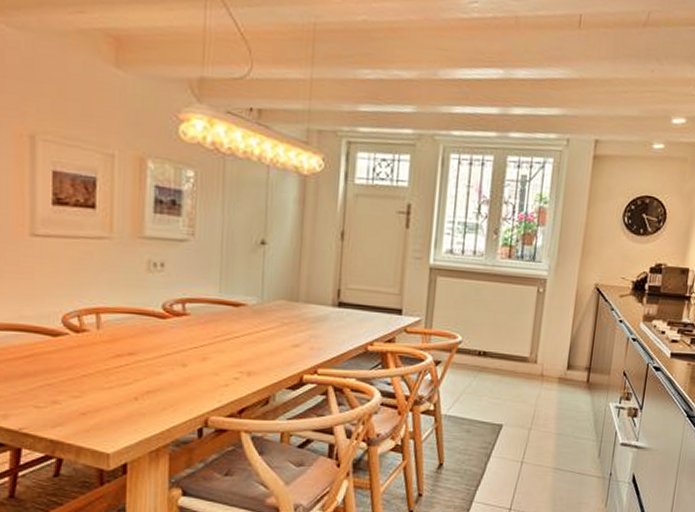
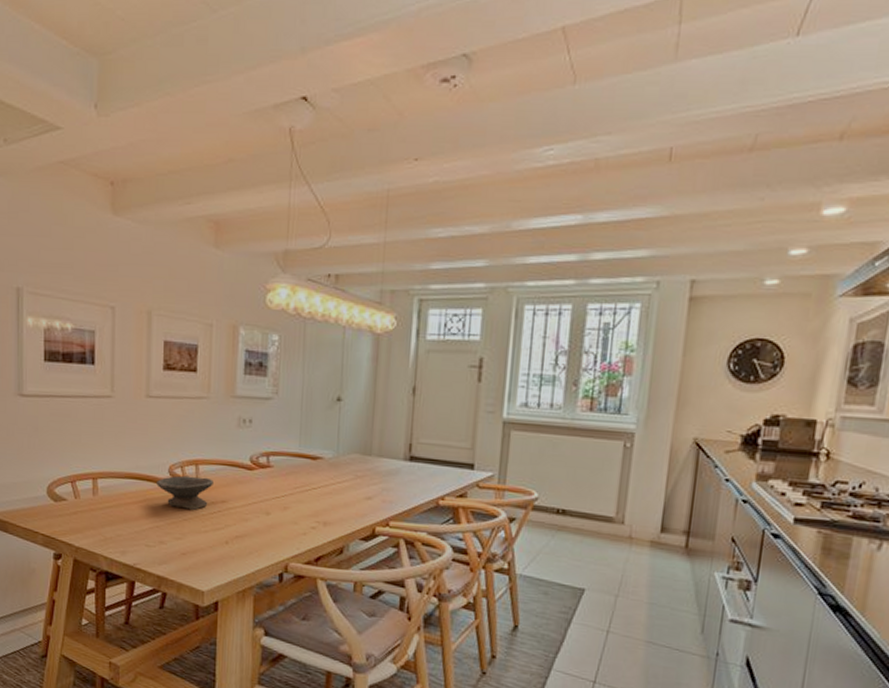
bowl: none [47,326,119,364] -> present [156,475,213,510]

